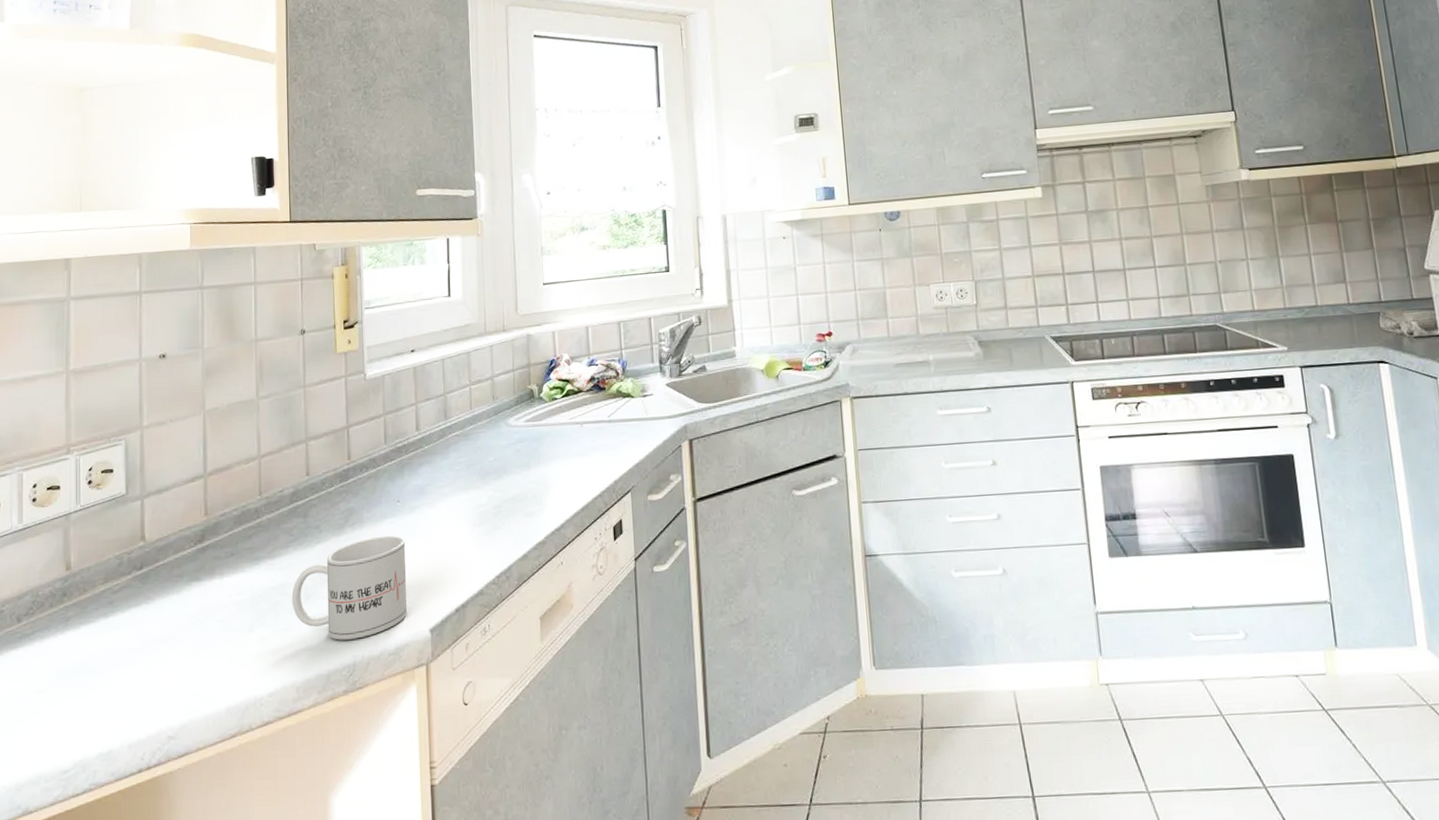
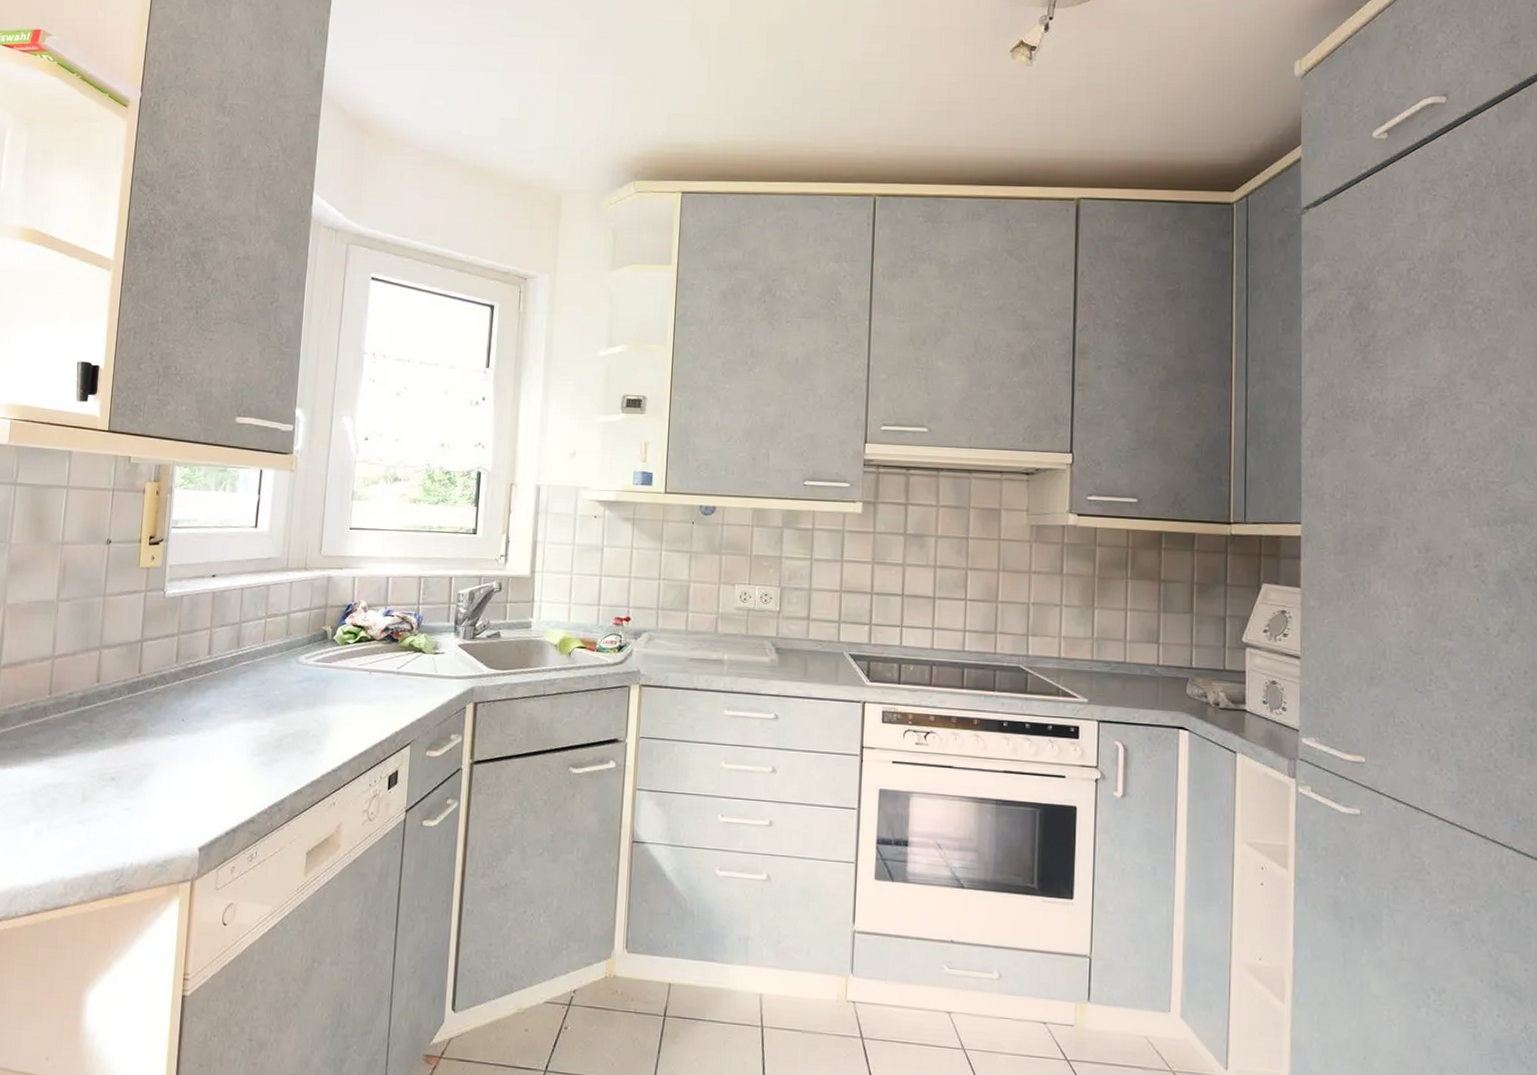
mug: present [292,535,408,640] -> none [69,751,185,846]

